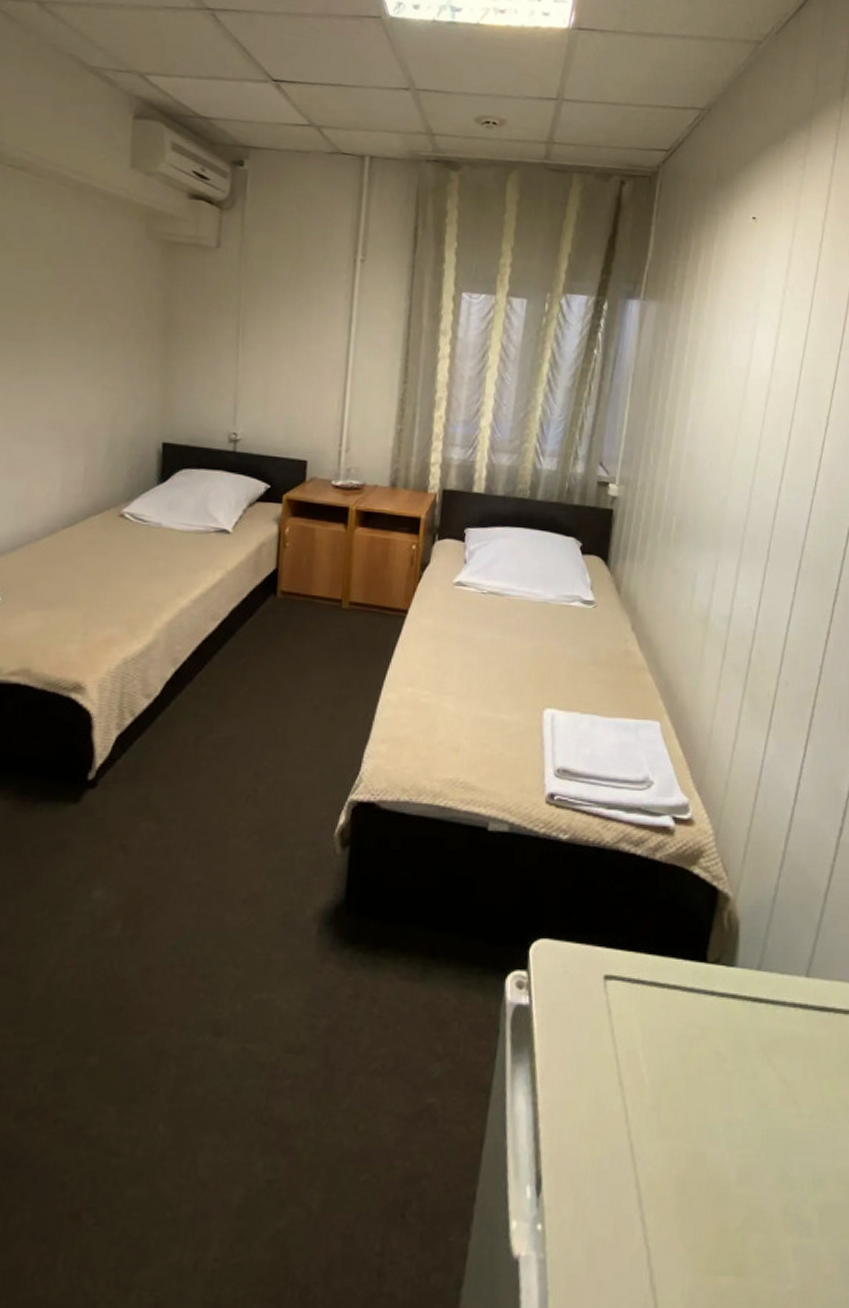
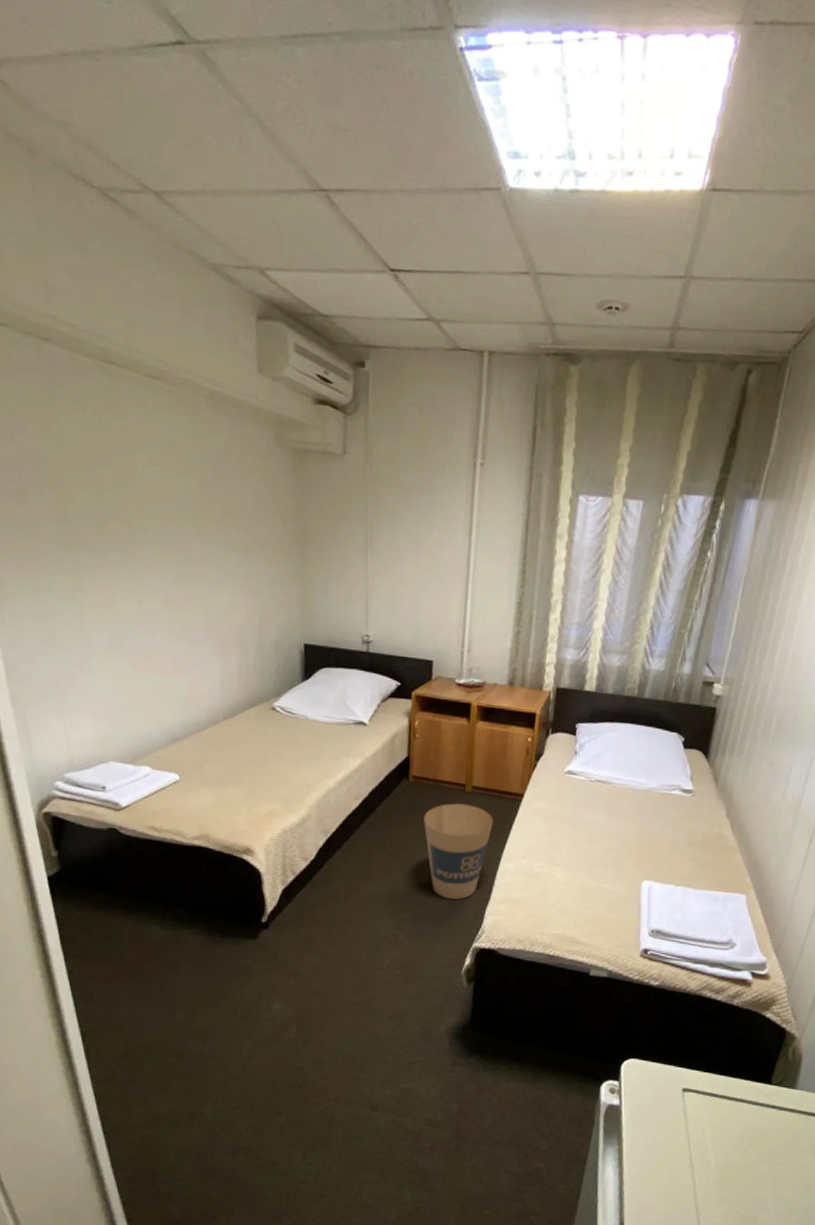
trash can: none [292,622,374,740] -> present [423,803,494,900]

